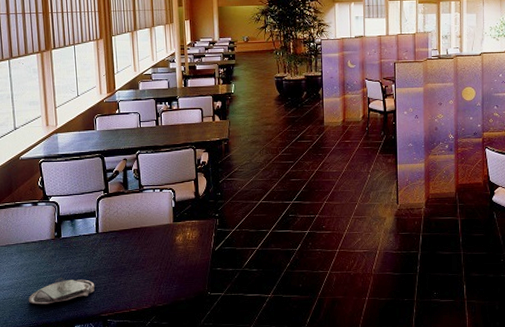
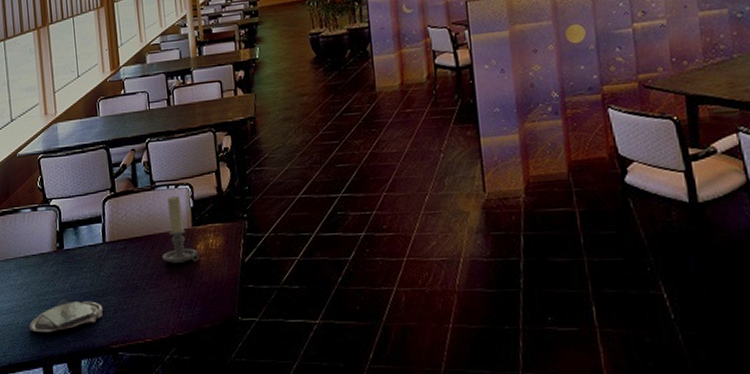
candle holder: none [147,197,178,250] -> present [162,195,200,263]

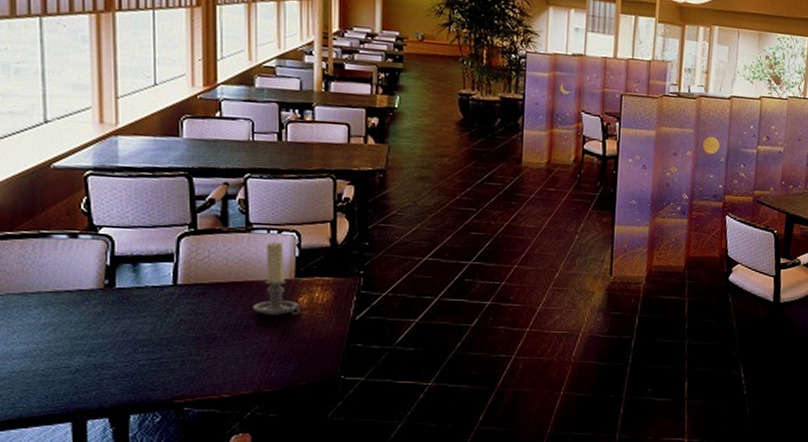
plate: present [29,299,104,333] -> none [55,345,167,383]

